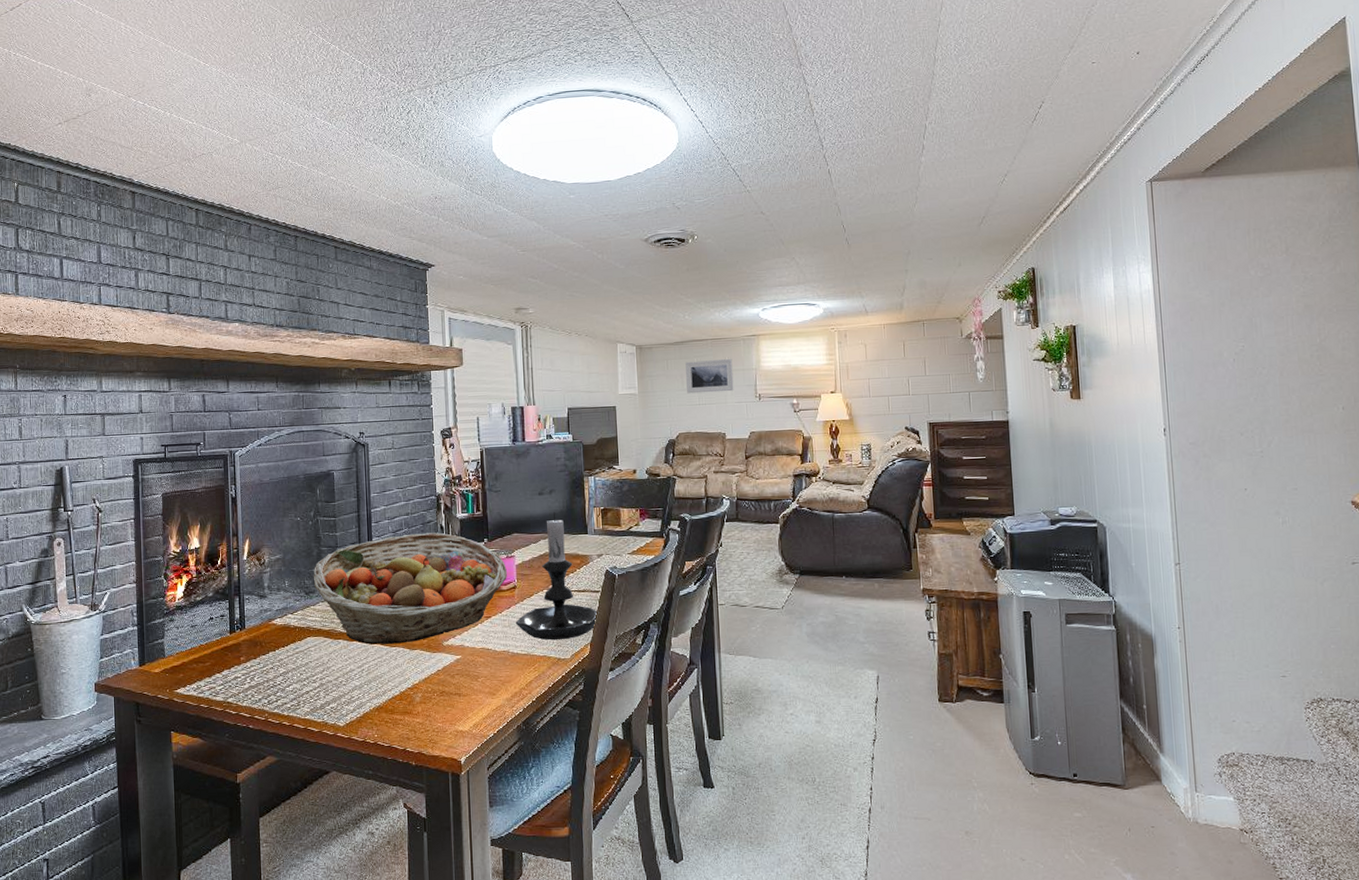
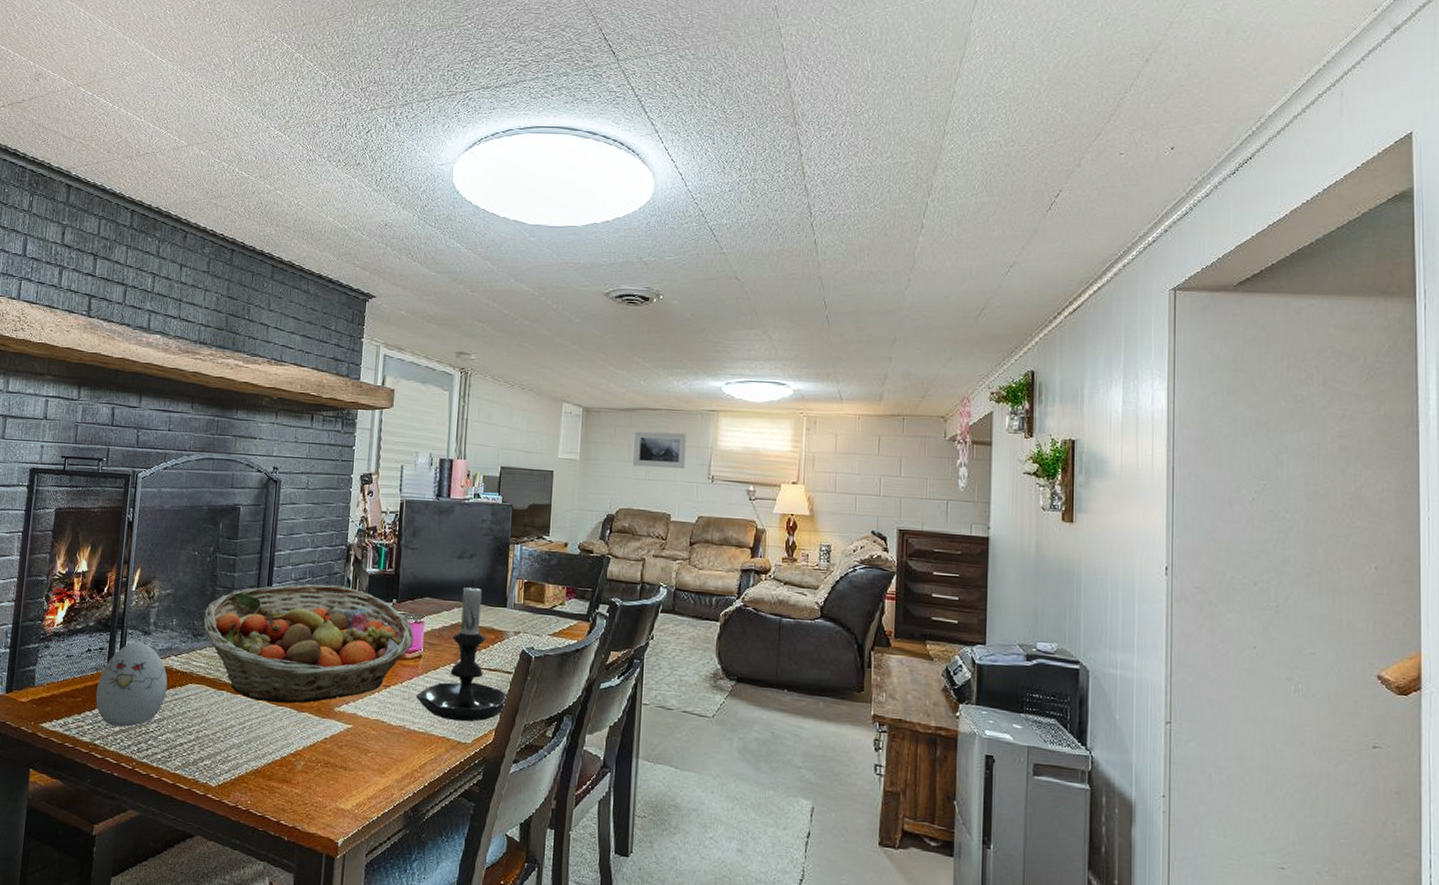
decorative egg: none [222,606,288,684] -> present [95,642,168,727]

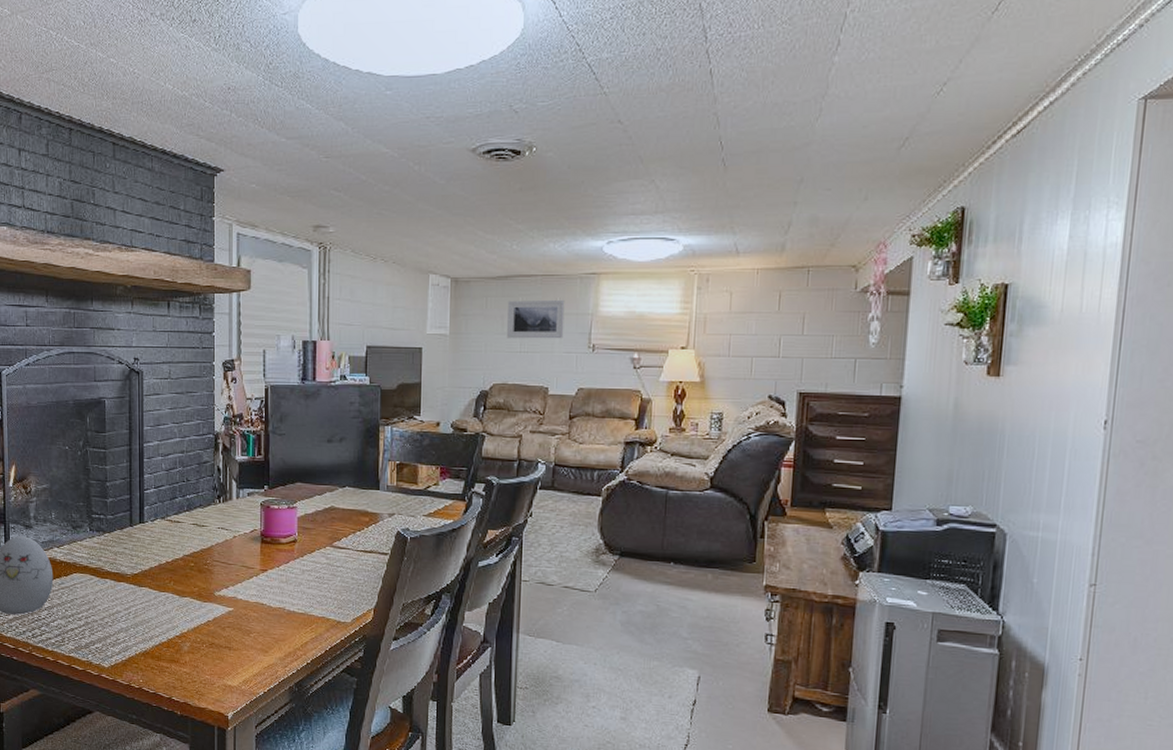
fruit basket: present [203,584,414,704] -> none [81,473,287,589]
candle holder: present [416,579,509,722] -> none [293,462,386,602]

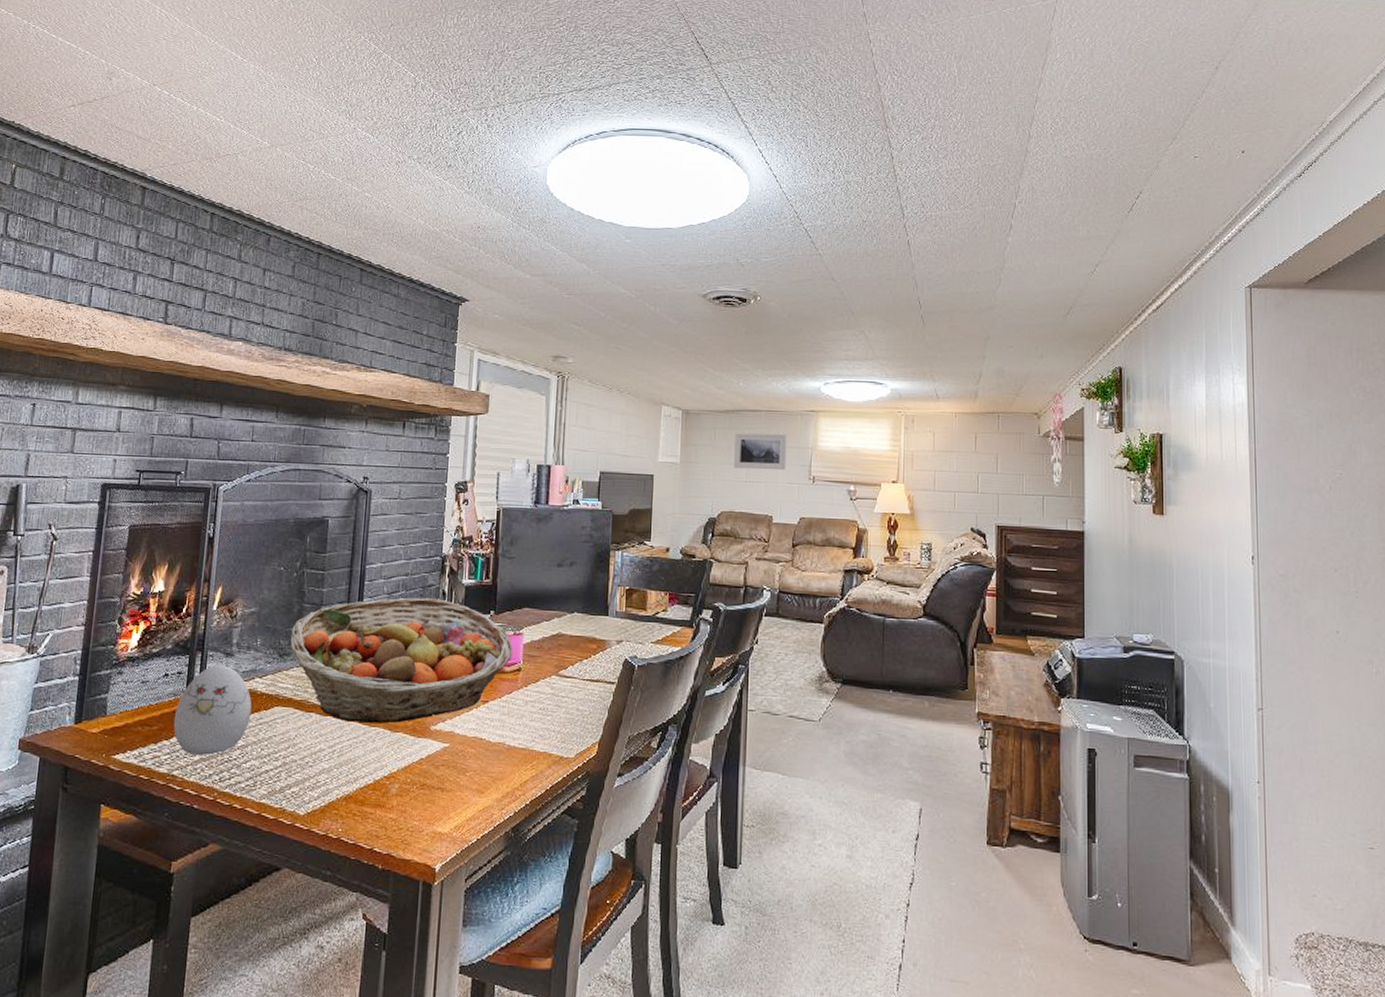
fruit basket: none [81,473,287,589] -> present [290,597,512,724]

